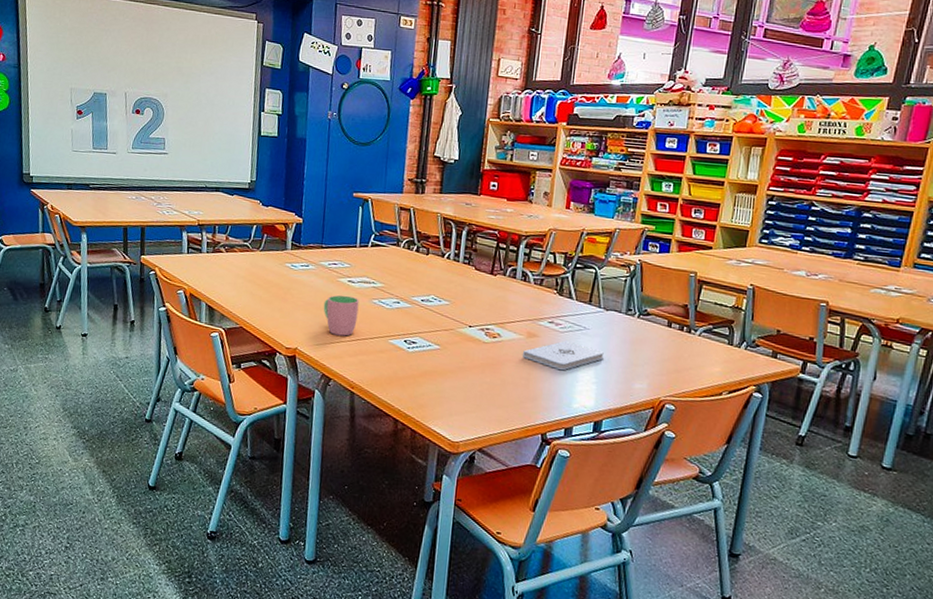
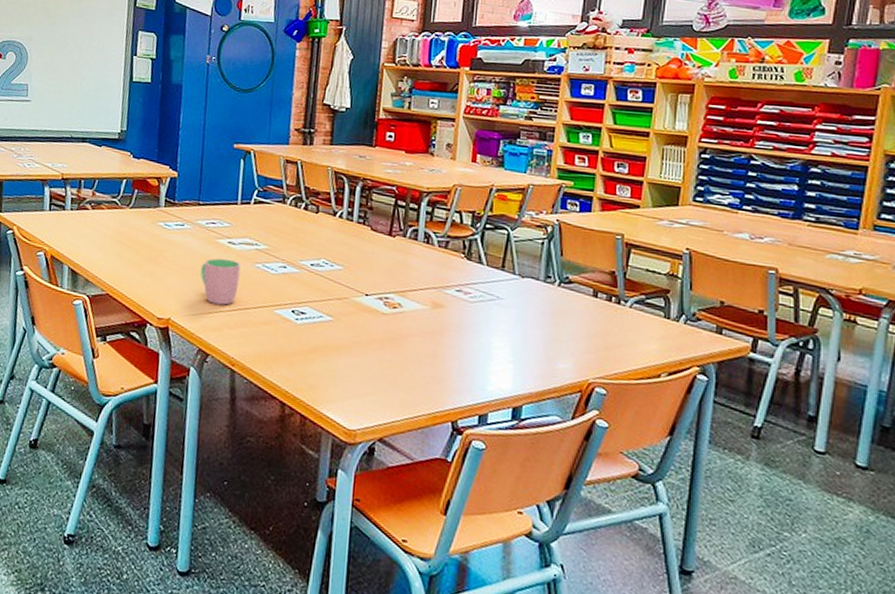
notepad: present [523,340,604,371] -> none [428,312,521,347]

